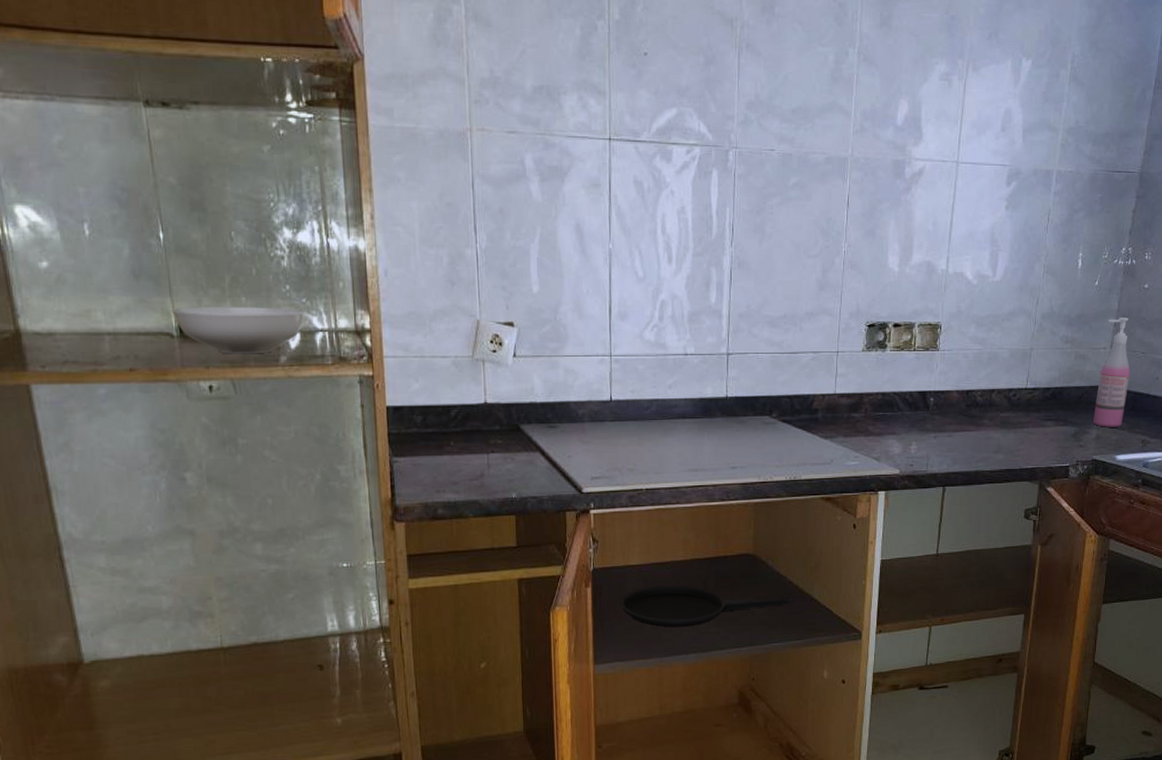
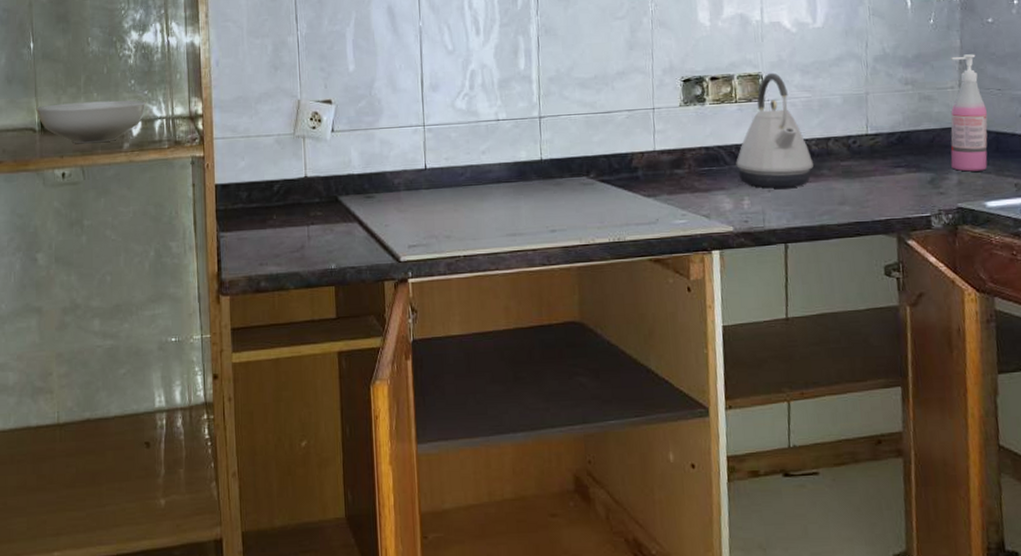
frying pan: present [620,585,794,627] -> none [441,356,628,403]
kettle: none [908,323,976,435] -> present [736,72,814,189]

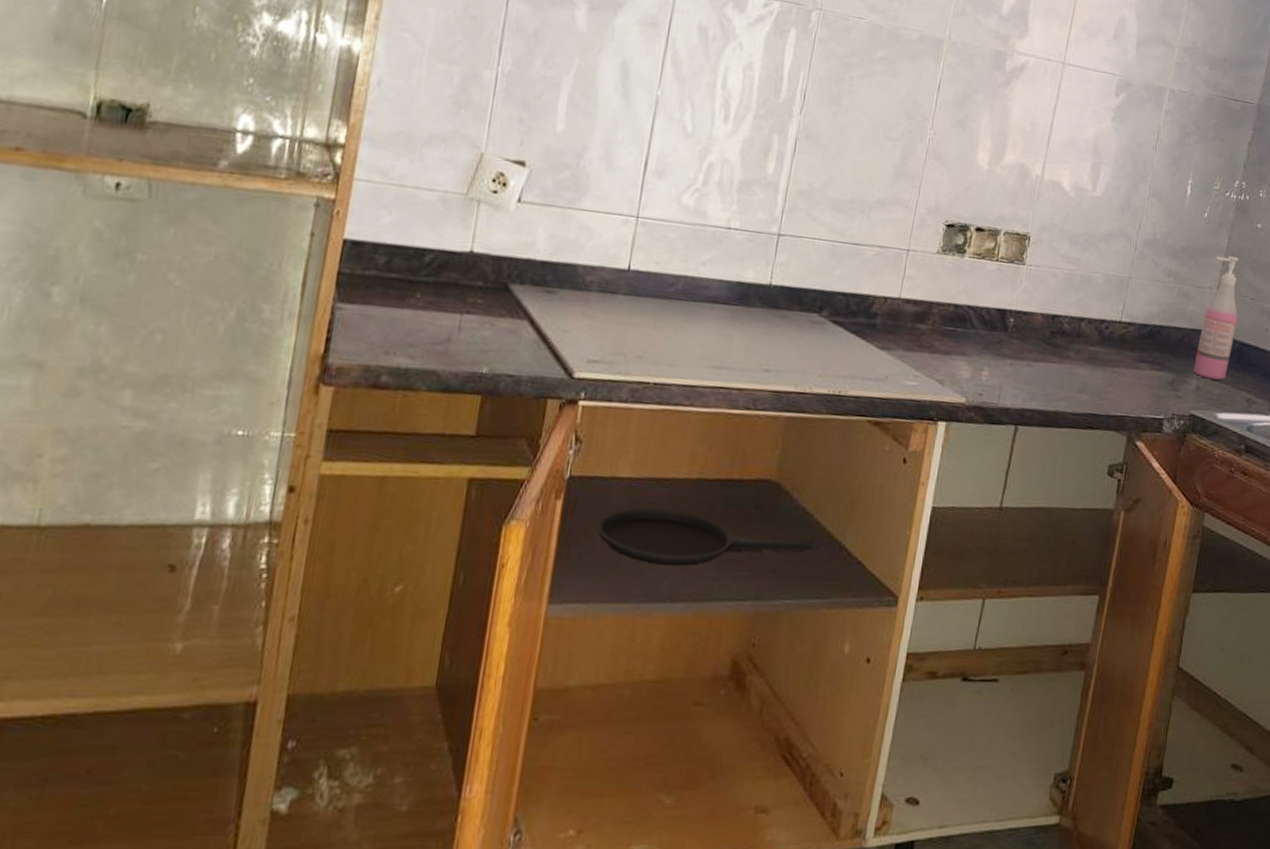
bowl: present [35,100,146,144] -> none [92,83,266,154]
frying pan: none [441,356,628,403] -> present [596,507,819,566]
kettle: present [736,72,814,189] -> none [983,235,1062,366]

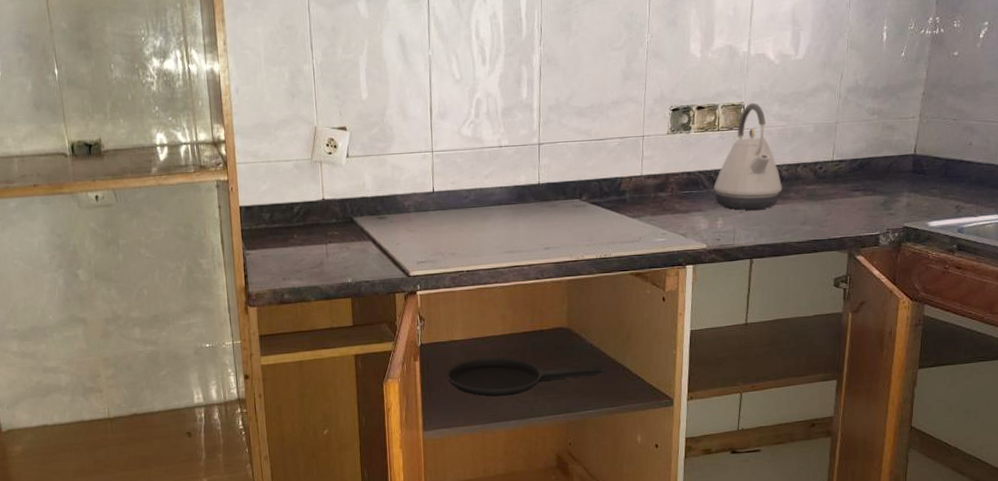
kettle: none [983,235,1062,366] -> present [714,102,782,210]
soap dispenser: present [1193,256,1239,381] -> none [903,86,942,195]

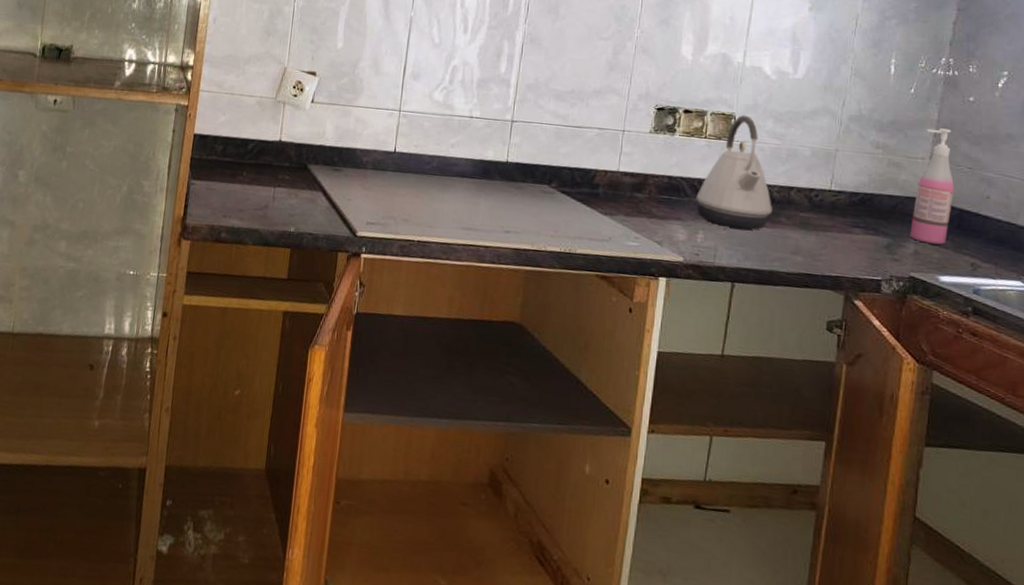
frying pan: present [445,357,607,396] -> none [378,339,559,389]
soap dispenser: none [903,86,942,195] -> present [910,128,955,245]

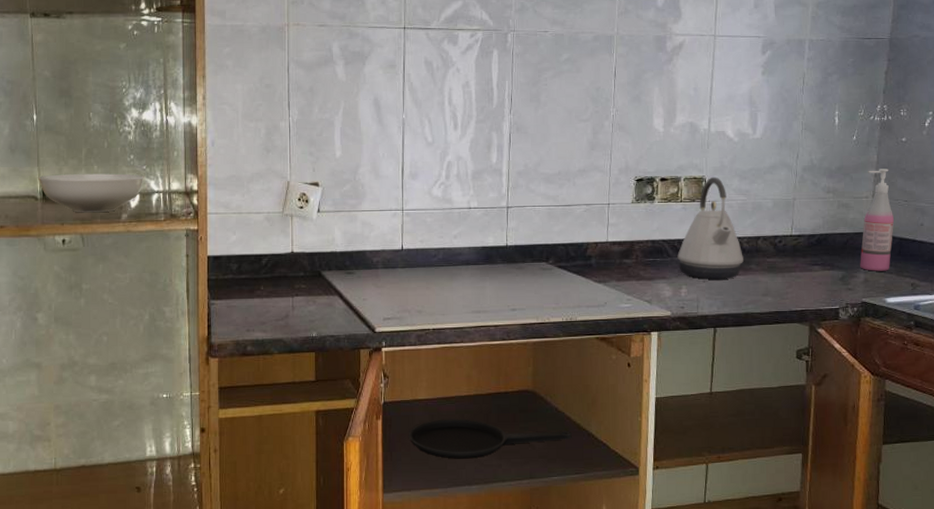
bowl: none [39,34,143,78] -> present [37,173,144,213]
frying pan: none [378,339,559,389] -> present [408,419,572,459]

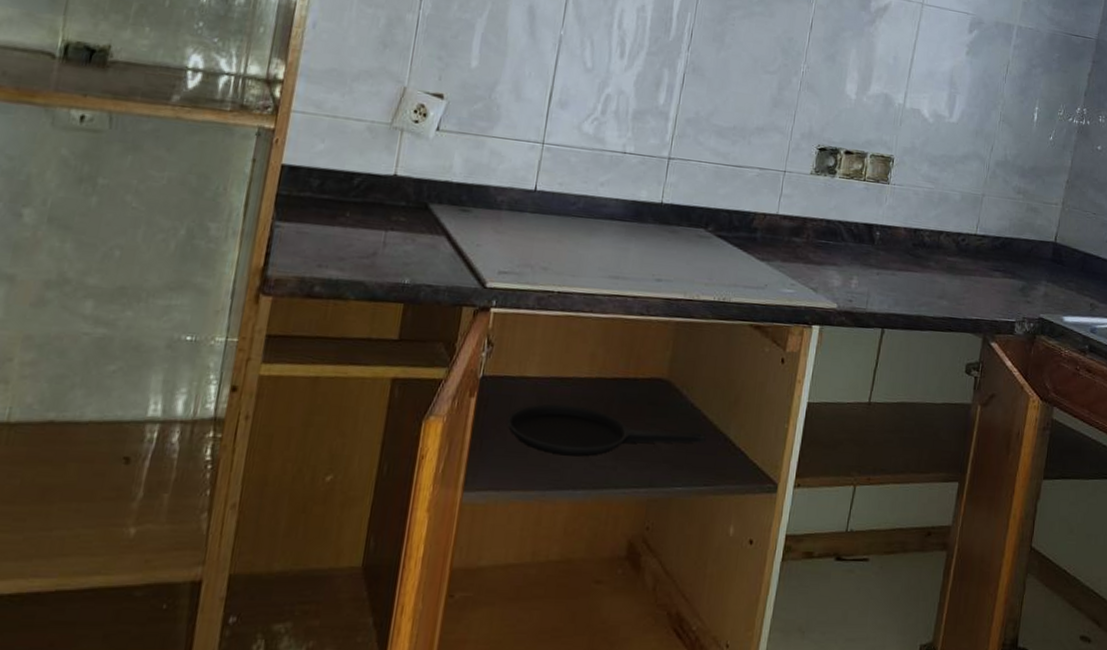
bowl: present [37,173,144,213] -> none [60,27,214,90]
kettle: present [677,176,744,280] -> none [852,157,923,275]
soap dispenser: present [860,169,895,271] -> none [1041,175,1082,287]

